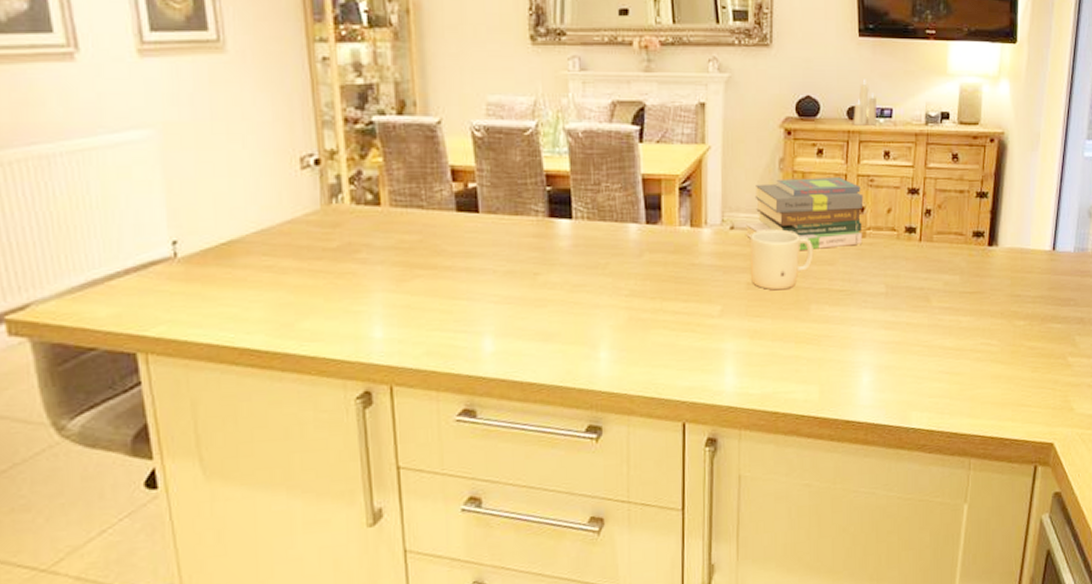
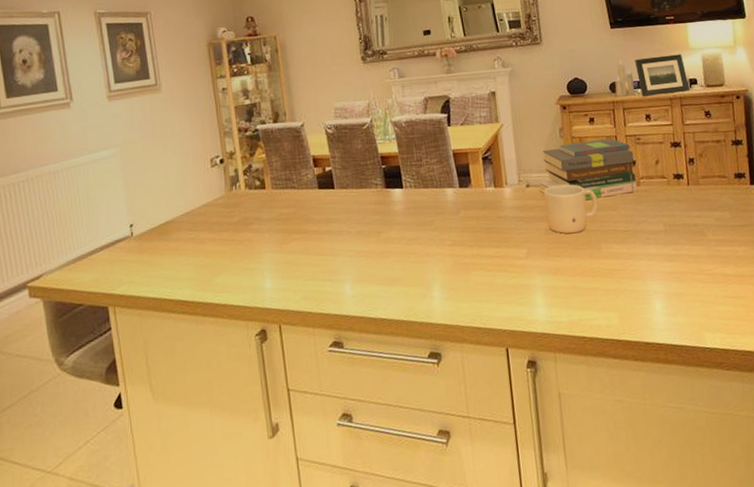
picture frame: none [882,79,939,128] -> present [635,54,689,97]

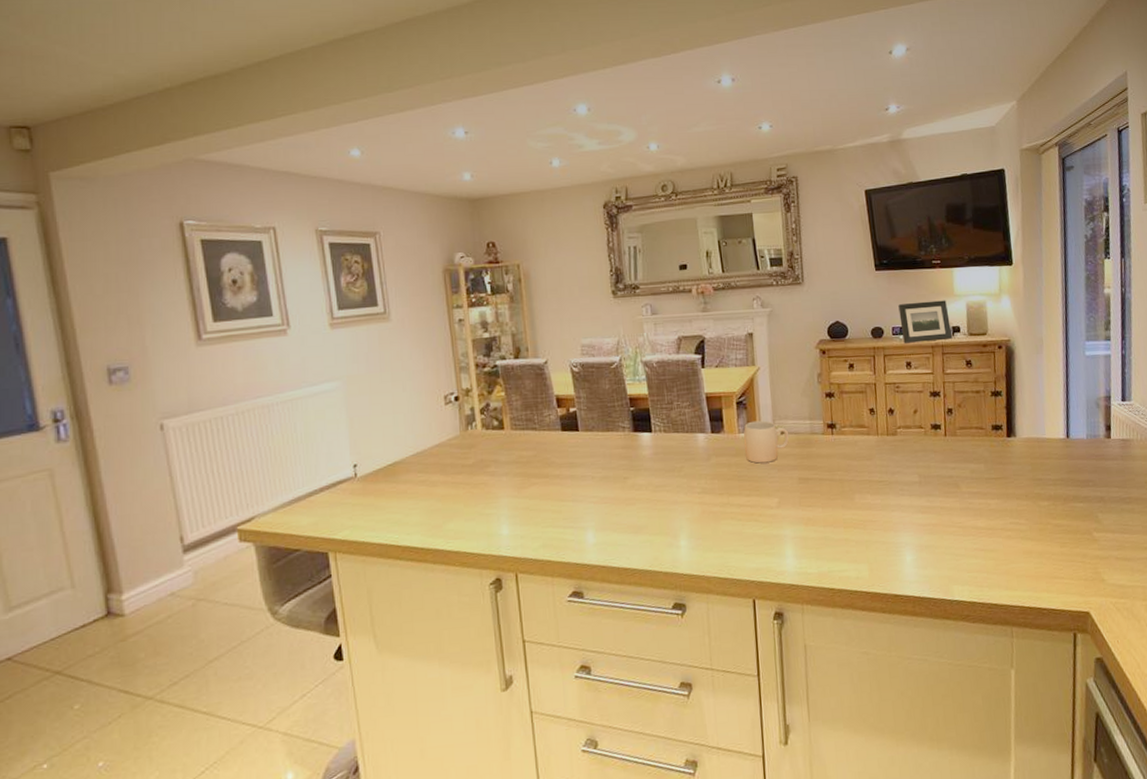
mug: none [490,174,535,216] -> present [743,420,790,464]
books: present [539,138,638,201] -> none [794,386,895,450]
mug: present [543,184,598,234] -> none [798,432,854,484]
candle: present [614,61,636,97] -> none [876,305,897,343]

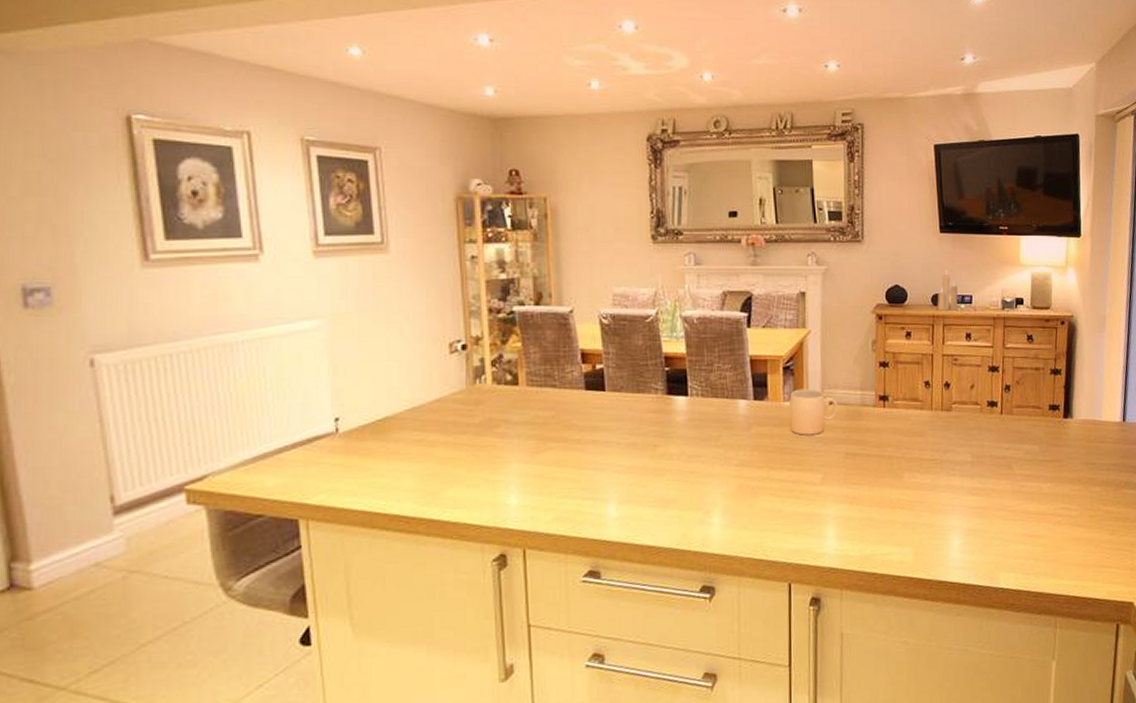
candle: none [876,305,897,343] -> present [937,271,958,311]
picture frame: present [898,300,952,343] -> none [961,269,1014,313]

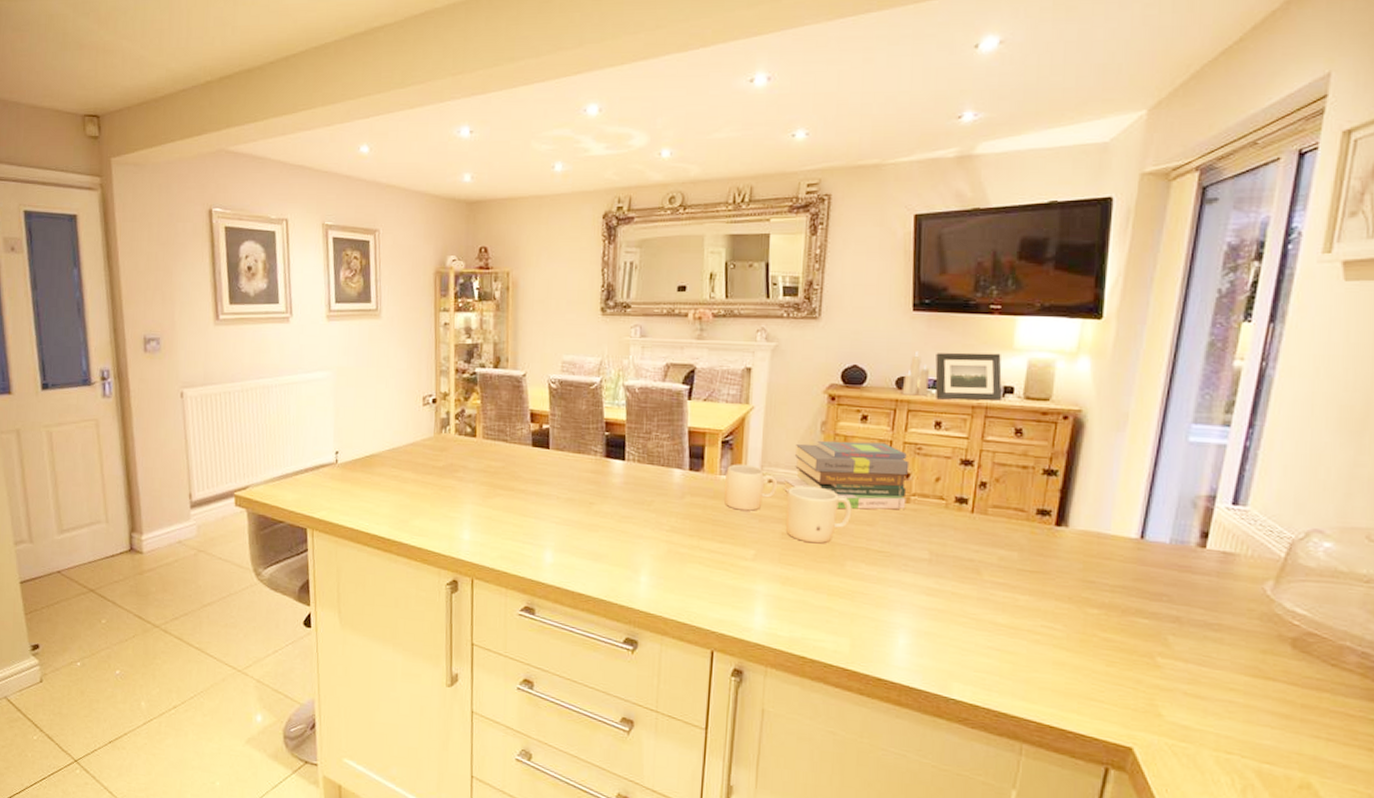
books: none [843,357,949,424] -> present [784,441,910,510]
mug: none [847,404,905,460] -> present [785,485,852,544]
picture frame: none [961,269,1014,313] -> present [935,352,1002,401]

